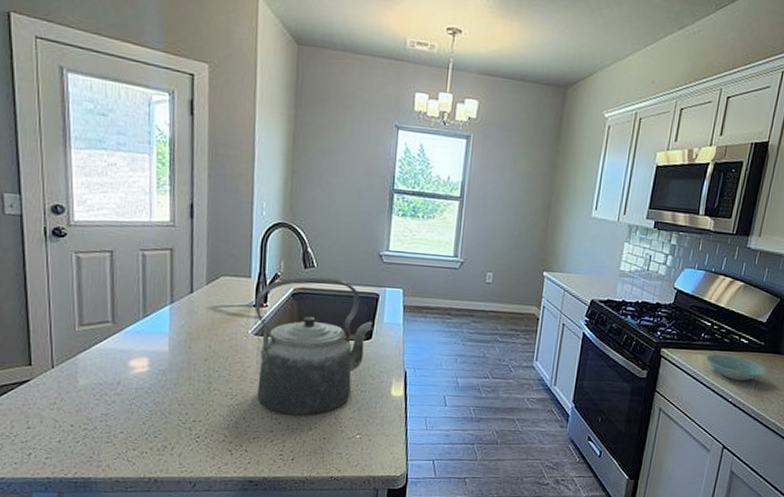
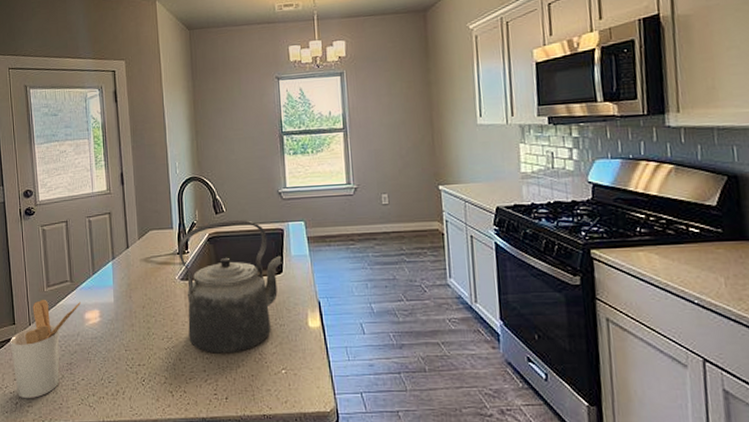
utensil holder: none [23,339,124,450] -> present [10,299,81,399]
bowl: present [705,353,768,381] -> none [649,248,738,277]

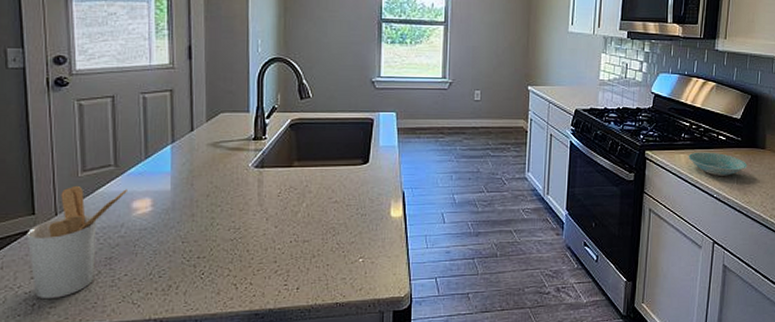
kettle: present [178,220,282,354] -> none [254,107,369,244]
bowl: none [649,248,738,277] -> present [688,152,748,176]

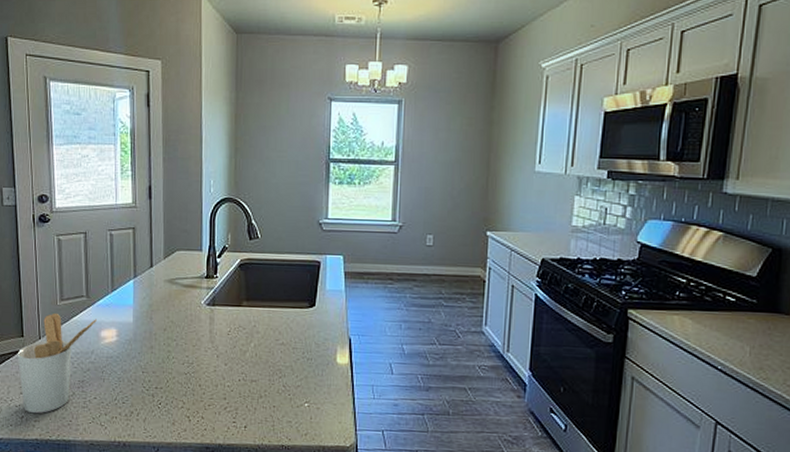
bowl: present [688,152,748,176] -> none [683,314,765,345]

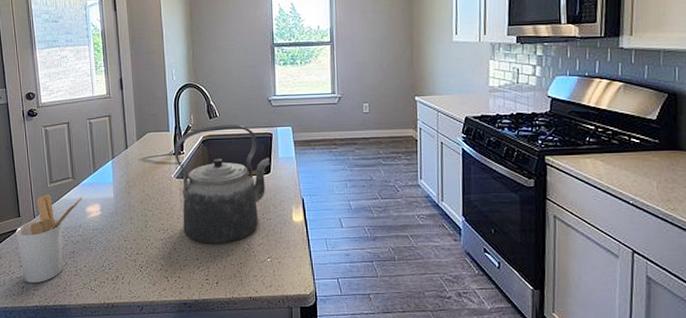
kettle: none [206,248,316,384] -> present [174,125,270,244]

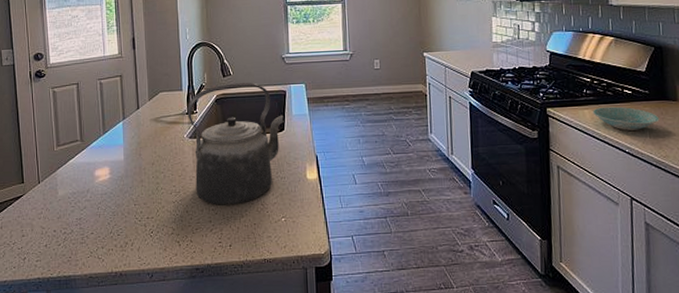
utensil holder: present [15,194,82,284] -> none [18,158,91,254]
bowl: none [595,156,669,181] -> present [592,106,660,131]

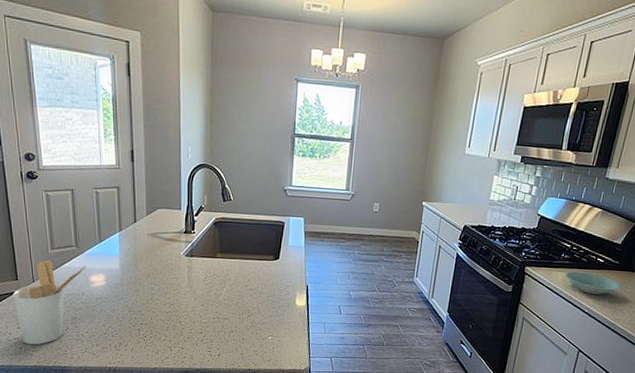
utensil holder: none [18,158,91,254] -> present [13,259,86,345]
kettle: present [187,83,284,205] -> none [185,209,280,321]

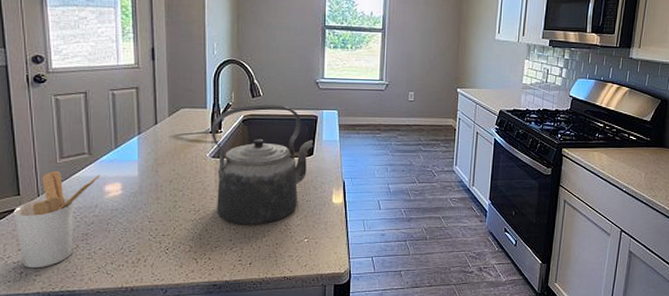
kettle: none [185,209,280,321] -> present [211,105,314,225]
bowl: present [565,271,622,295] -> none [601,150,655,172]

